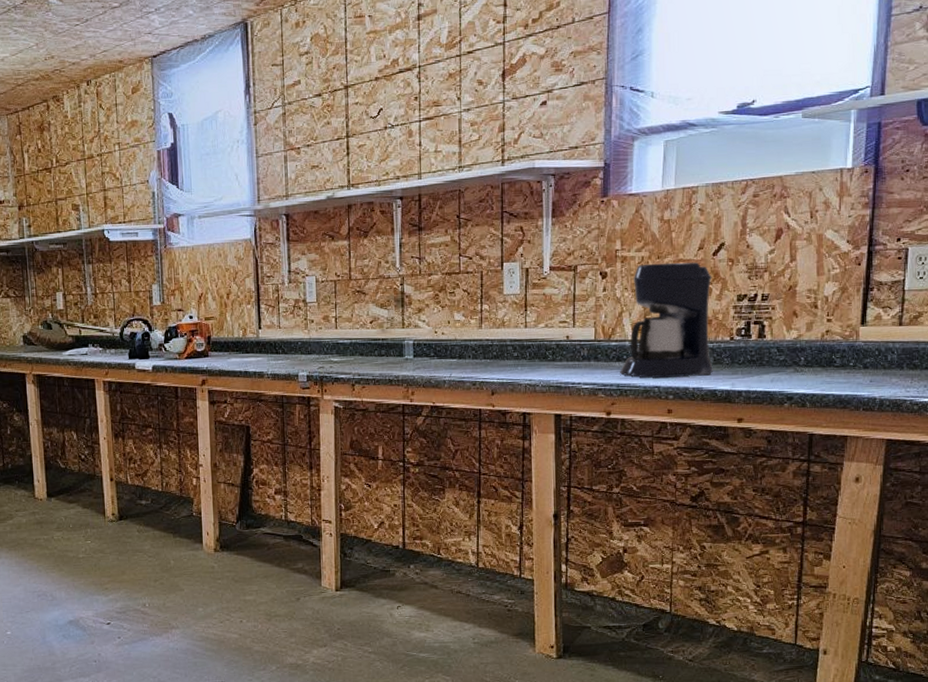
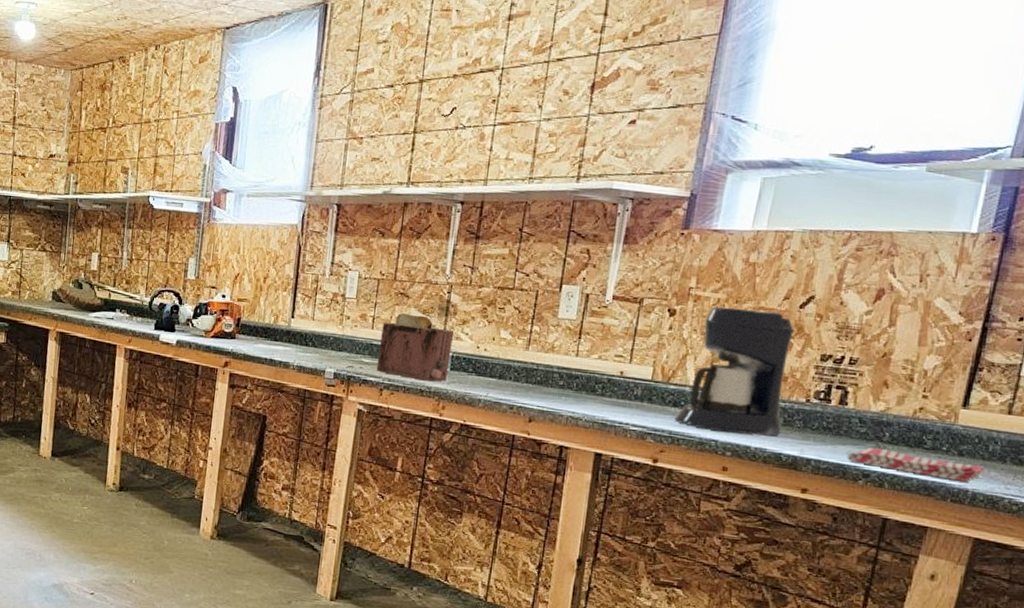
toaster: none [345,309,412,371] -> present [376,312,454,382]
dish towel: none [771,372,887,392] -> present [847,448,985,483]

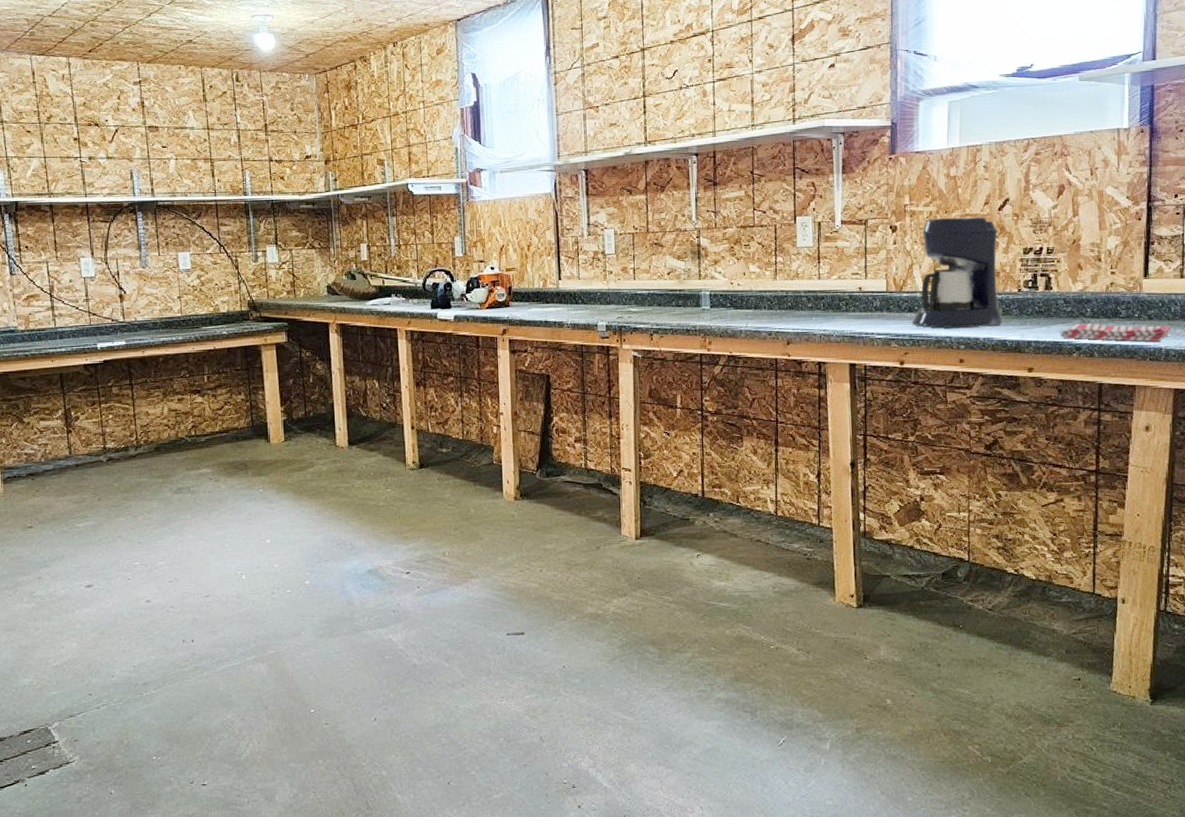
toaster: present [376,312,454,382] -> none [643,261,709,321]

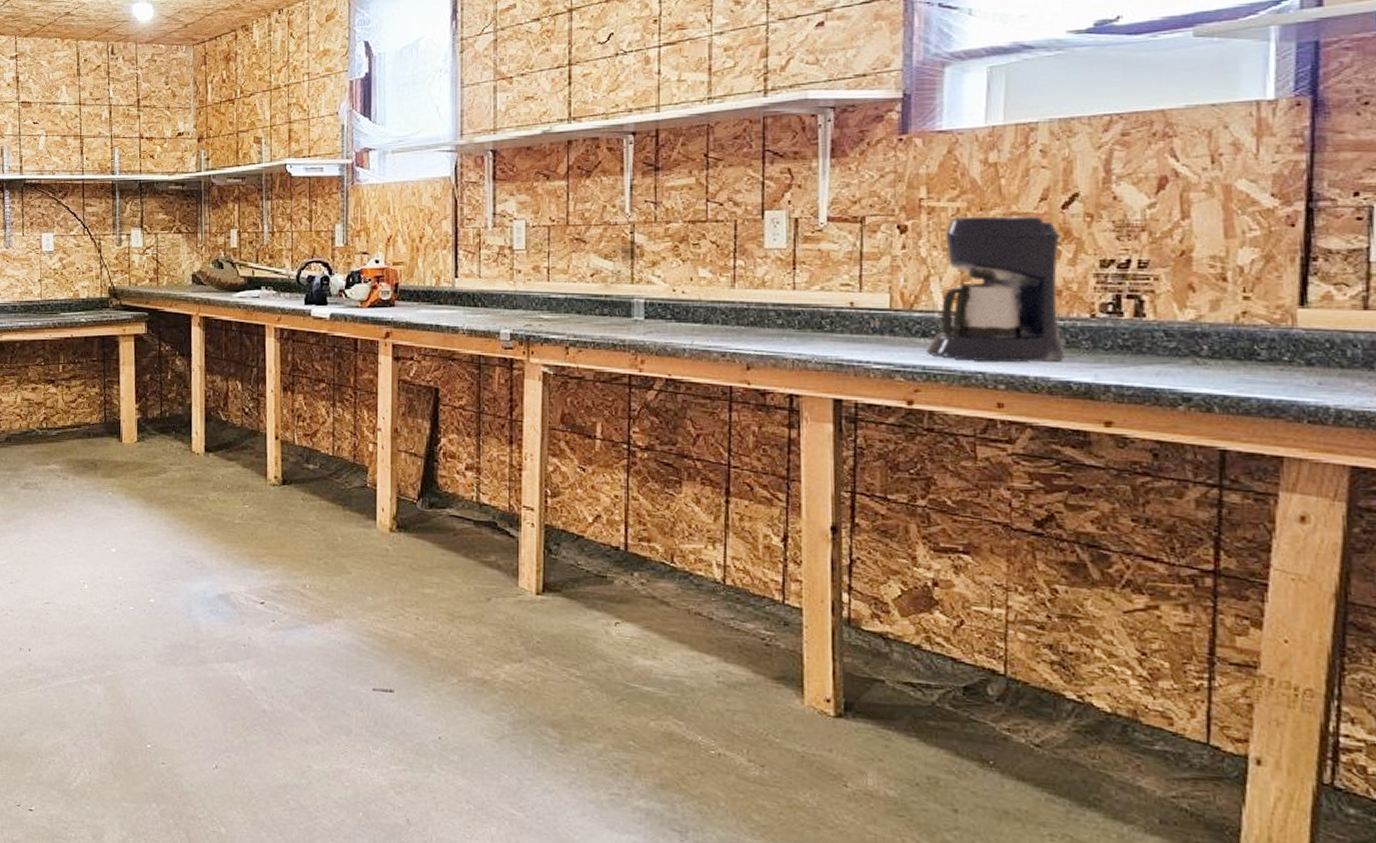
dish towel: present [1060,323,1171,342] -> none [1157,365,1347,398]

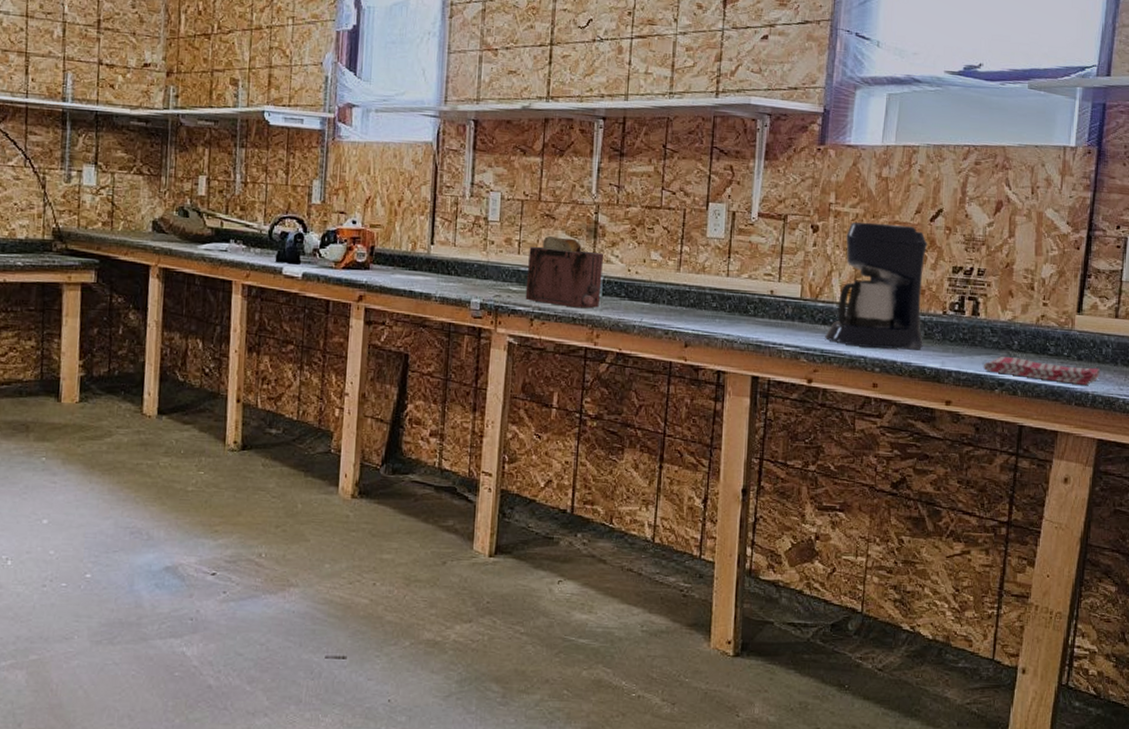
toaster: none [558,259,643,333] -> present [525,235,603,309]
dish towel: none [1157,365,1347,398] -> present [983,357,1101,386]

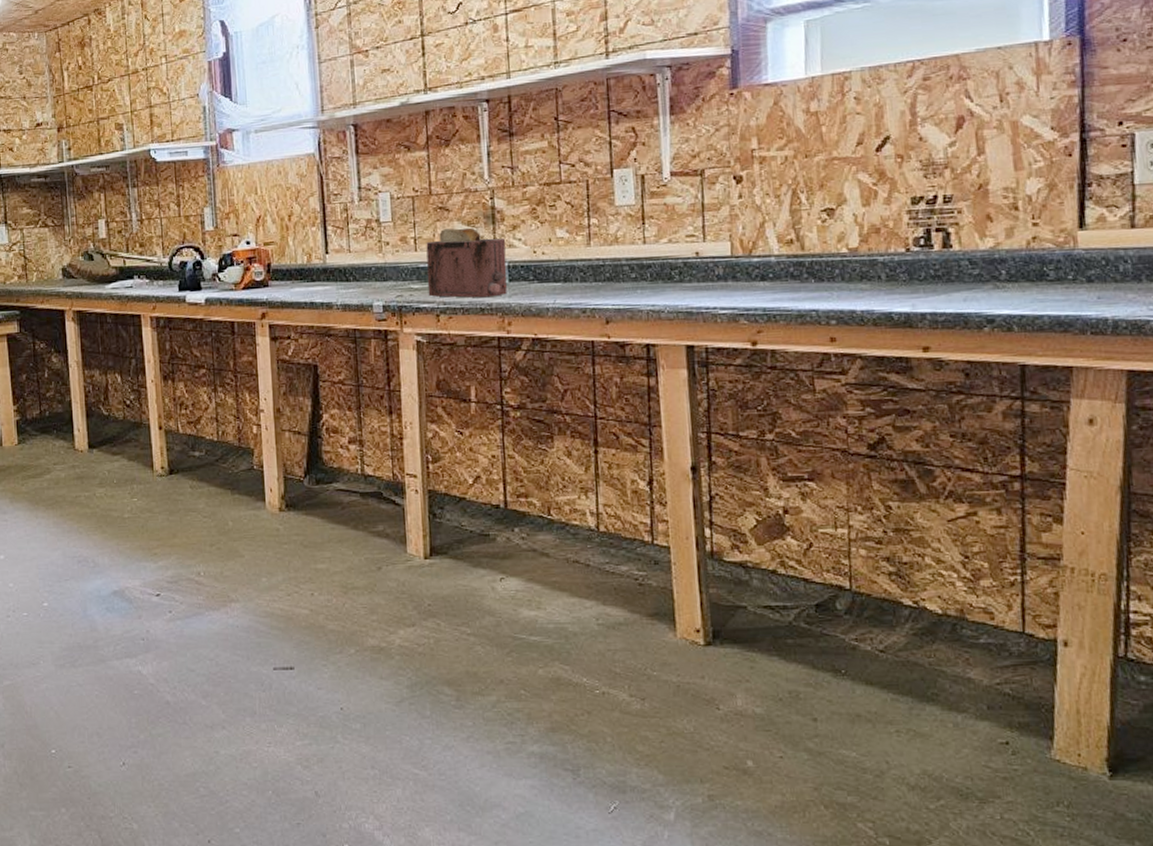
coffee maker: present [825,222,928,350] -> none [765,160,886,300]
dish towel: present [983,357,1101,386] -> none [964,288,1120,311]

